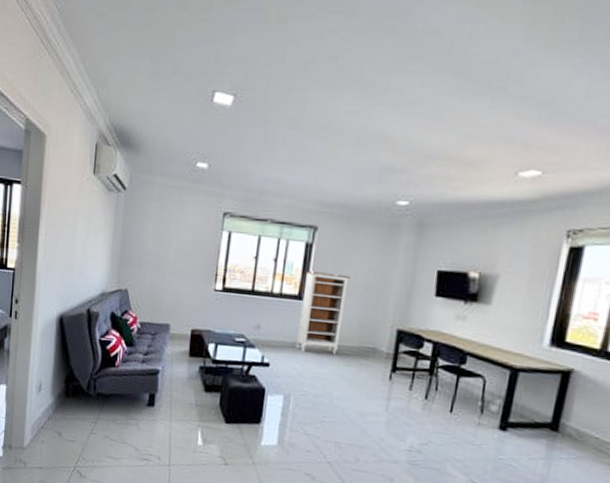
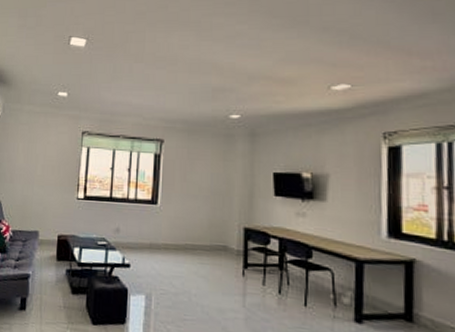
bookshelf: present [295,270,351,354] -> none [152,177,197,253]

